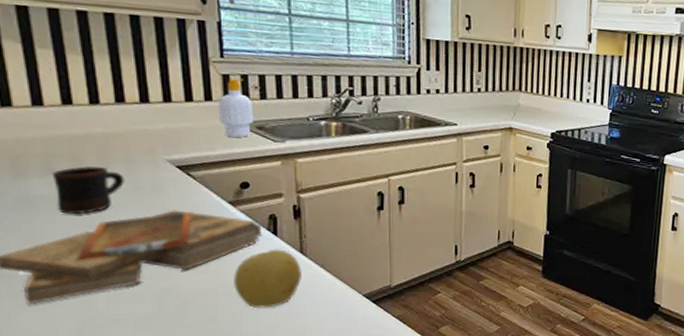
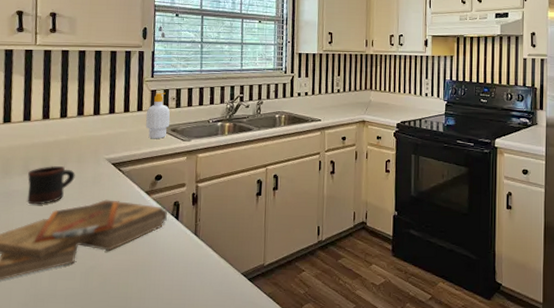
fruit: present [234,249,302,309] -> none [142,231,195,286]

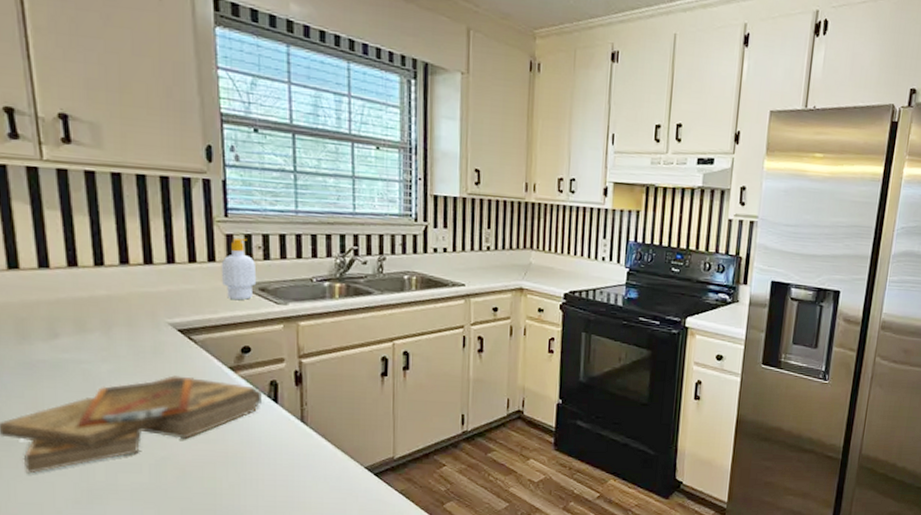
mug: present [27,166,75,205] -> none [56,330,126,380]

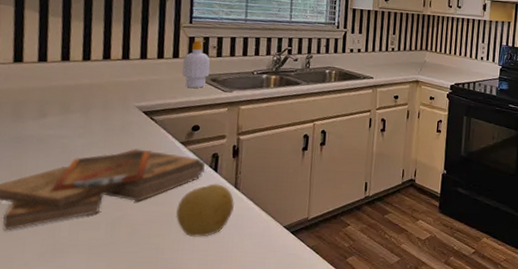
fruit: none [233,417,302,481] -> present [176,183,234,238]

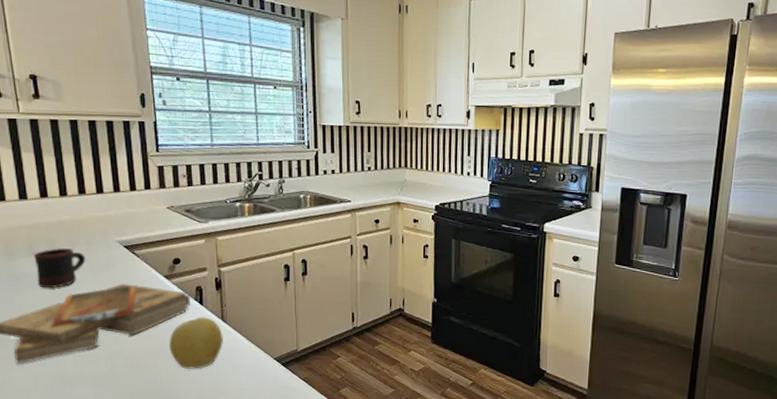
mug: none [43,111,100,152] -> present [34,248,86,289]
soap bottle: present [182,40,210,89] -> none [155,168,183,221]

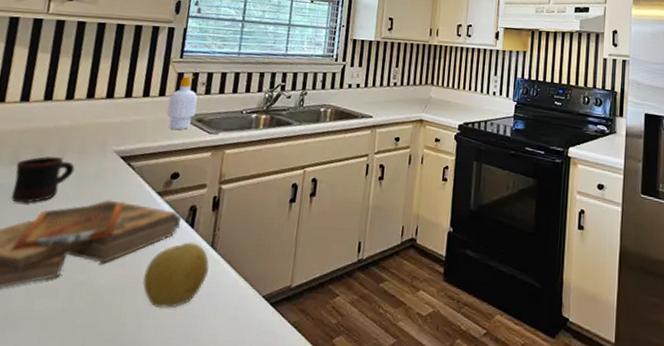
soap bottle: none [155,168,183,221] -> present [167,76,198,130]

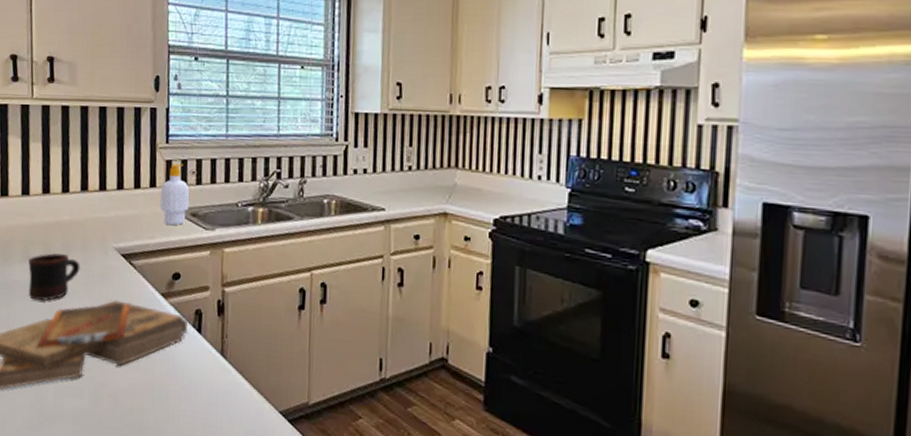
fruit: present [143,242,209,309] -> none [159,348,221,417]

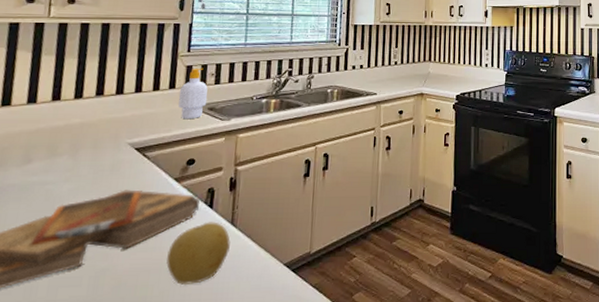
mug: present [28,253,80,301] -> none [25,154,89,200]
fruit: none [159,348,221,417] -> present [166,222,231,286]

